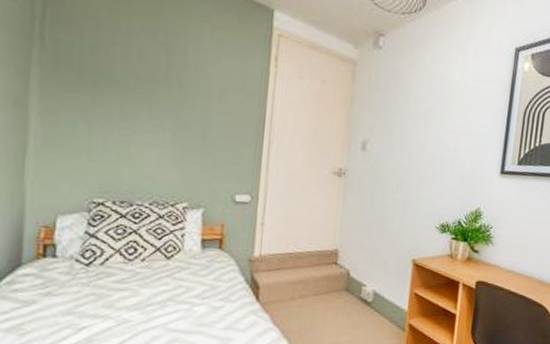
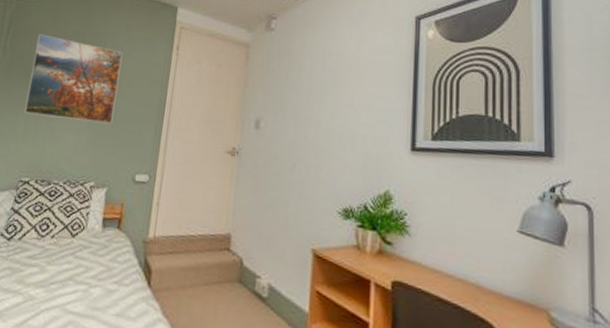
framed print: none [85,24,210,141] -> present [24,34,123,124]

